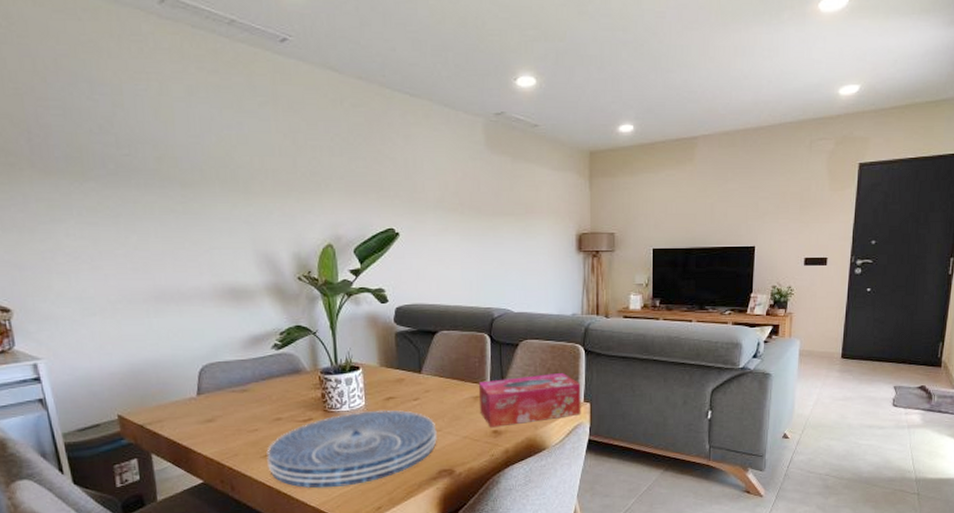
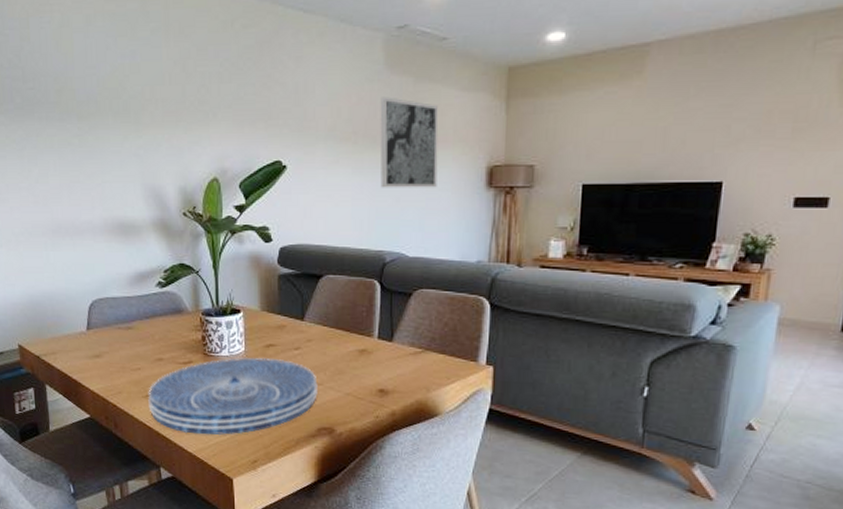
tissue box: present [478,372,581,428] -> none [364,328,484,387]
wall art: none [483,173,535,253] -> present [380,97,439,188]

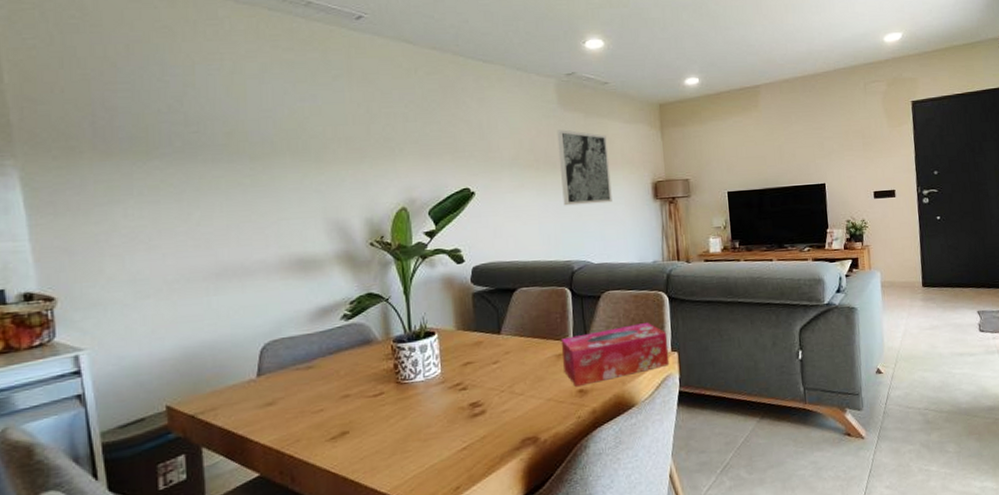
placemat: present [148,356,318,435] -> none [332,375,519,472]
tissue box: none [364,328,484,387] -> present [560,322,670,388]

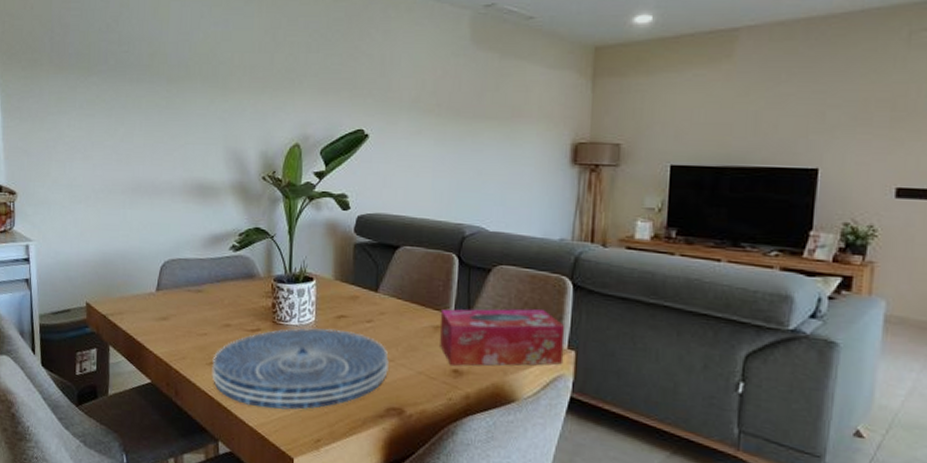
placemat: none [332,375,519,472] -> present [212,327,389,410]
wall art: present [557,129,612,206] -> none [462,71,523,163]

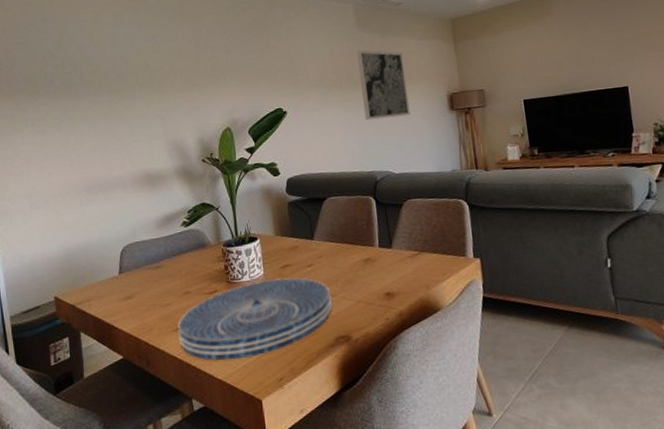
tissue box: present [439,308,566,367] -> none [367,229,473,291]
wall art: none [462,71,523,163] -> present [356,50,410,121]

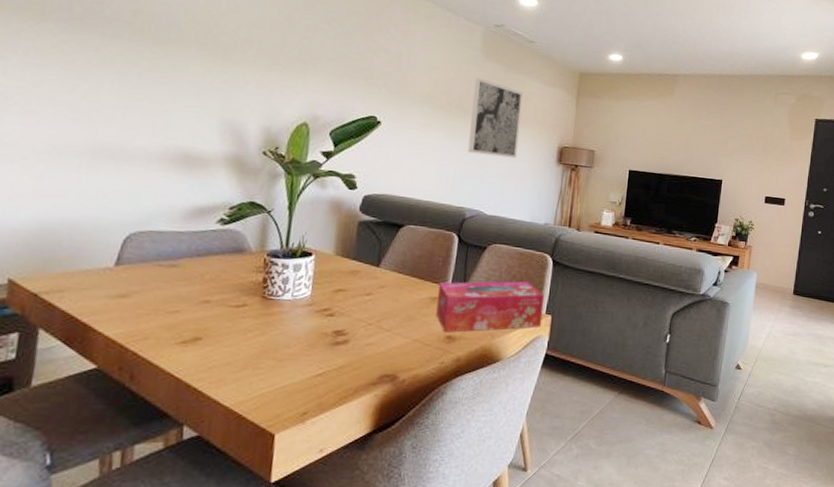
placemat: present [177,277,332,361] -> none [181,301,386,386]
tissue box: none [367,229,473,291] -> present [436,281,545,333]

